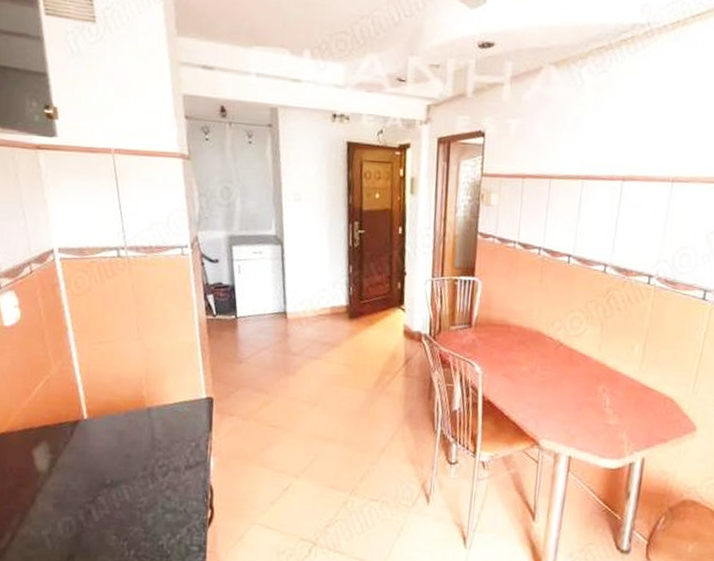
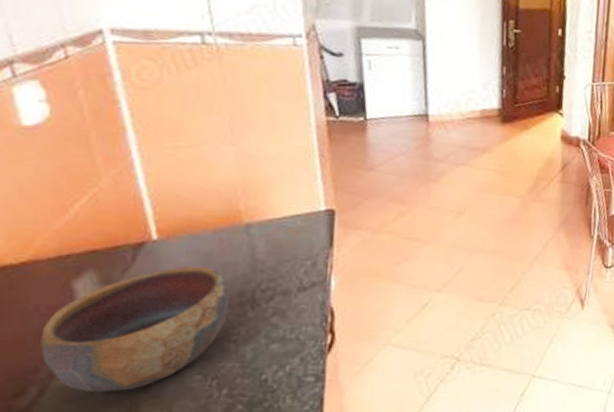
bowl: none [13,442,136,543] -> present [41,266,229,393]

